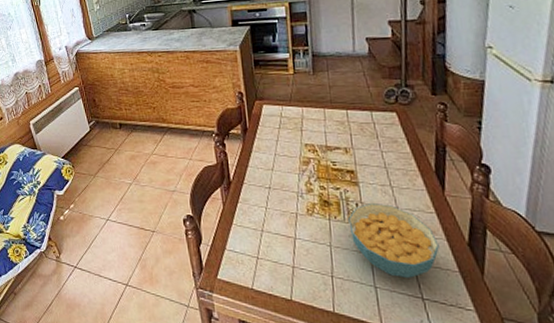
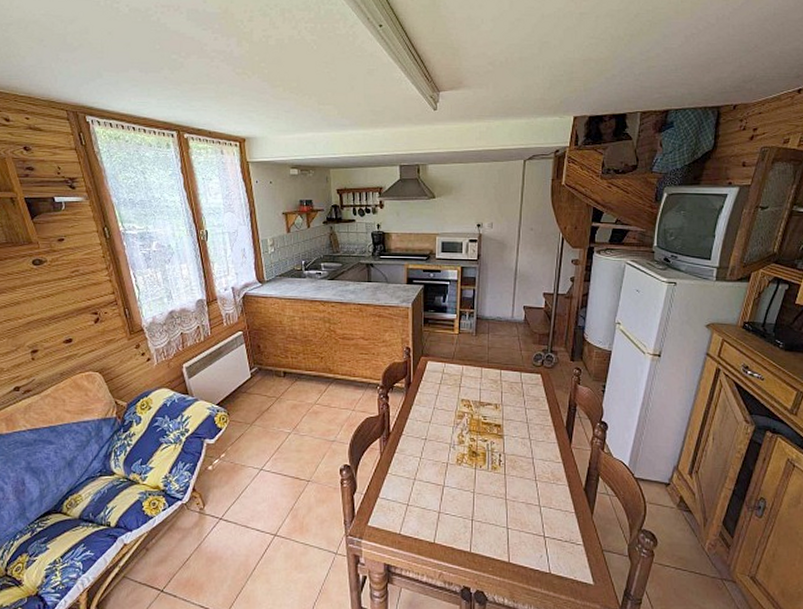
cereal bowl: present [348,204,439,278] -> none [491,454,562,519]

